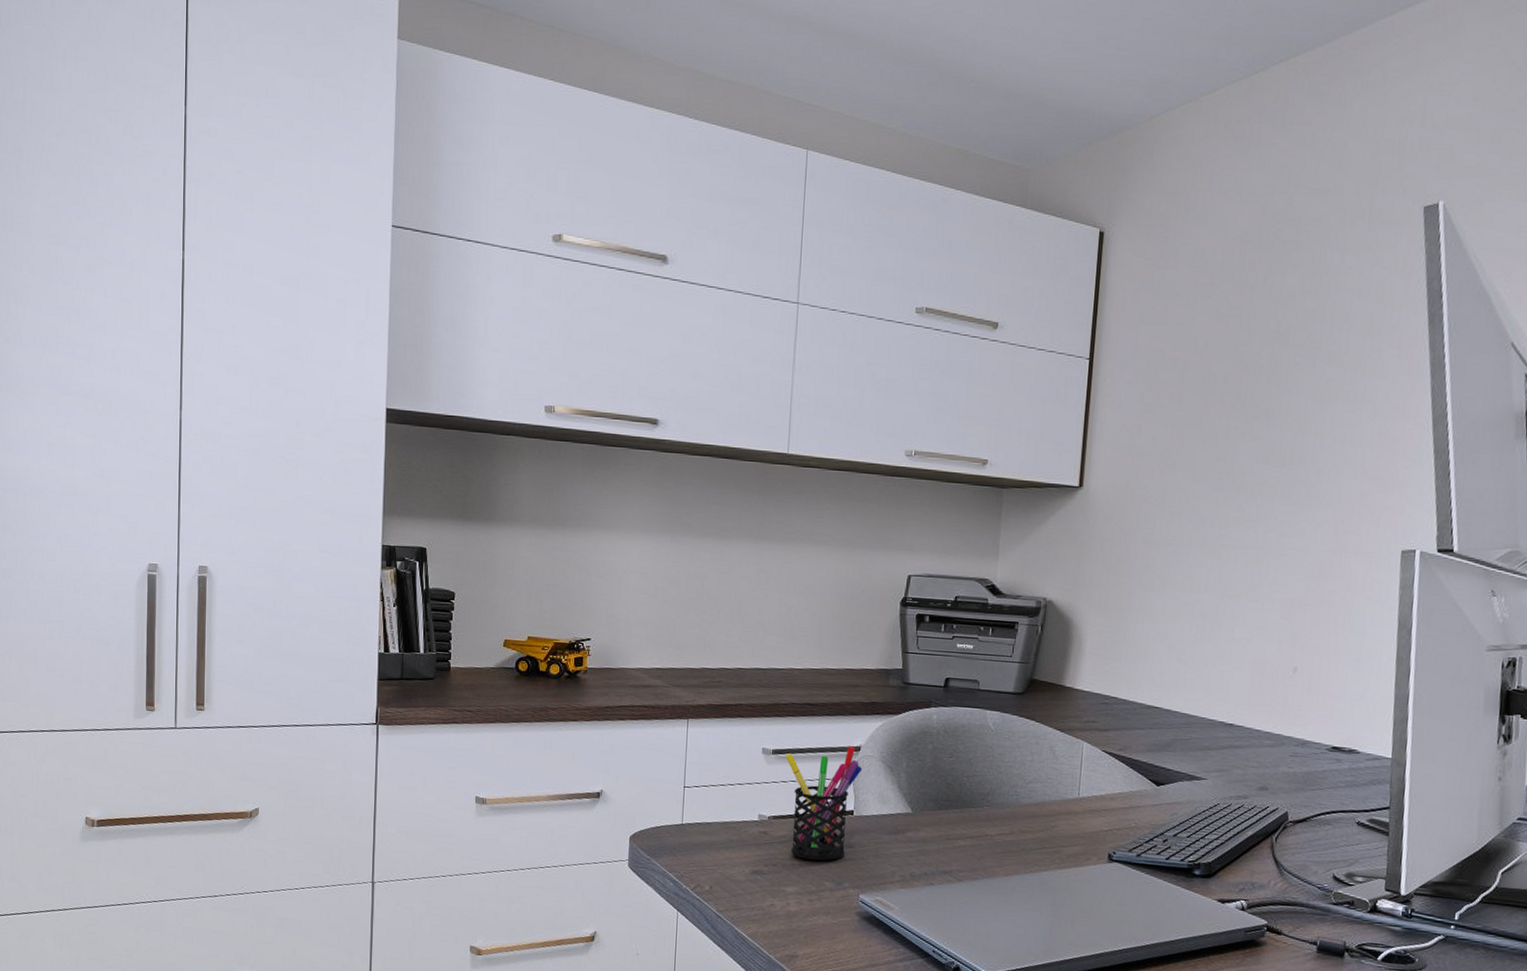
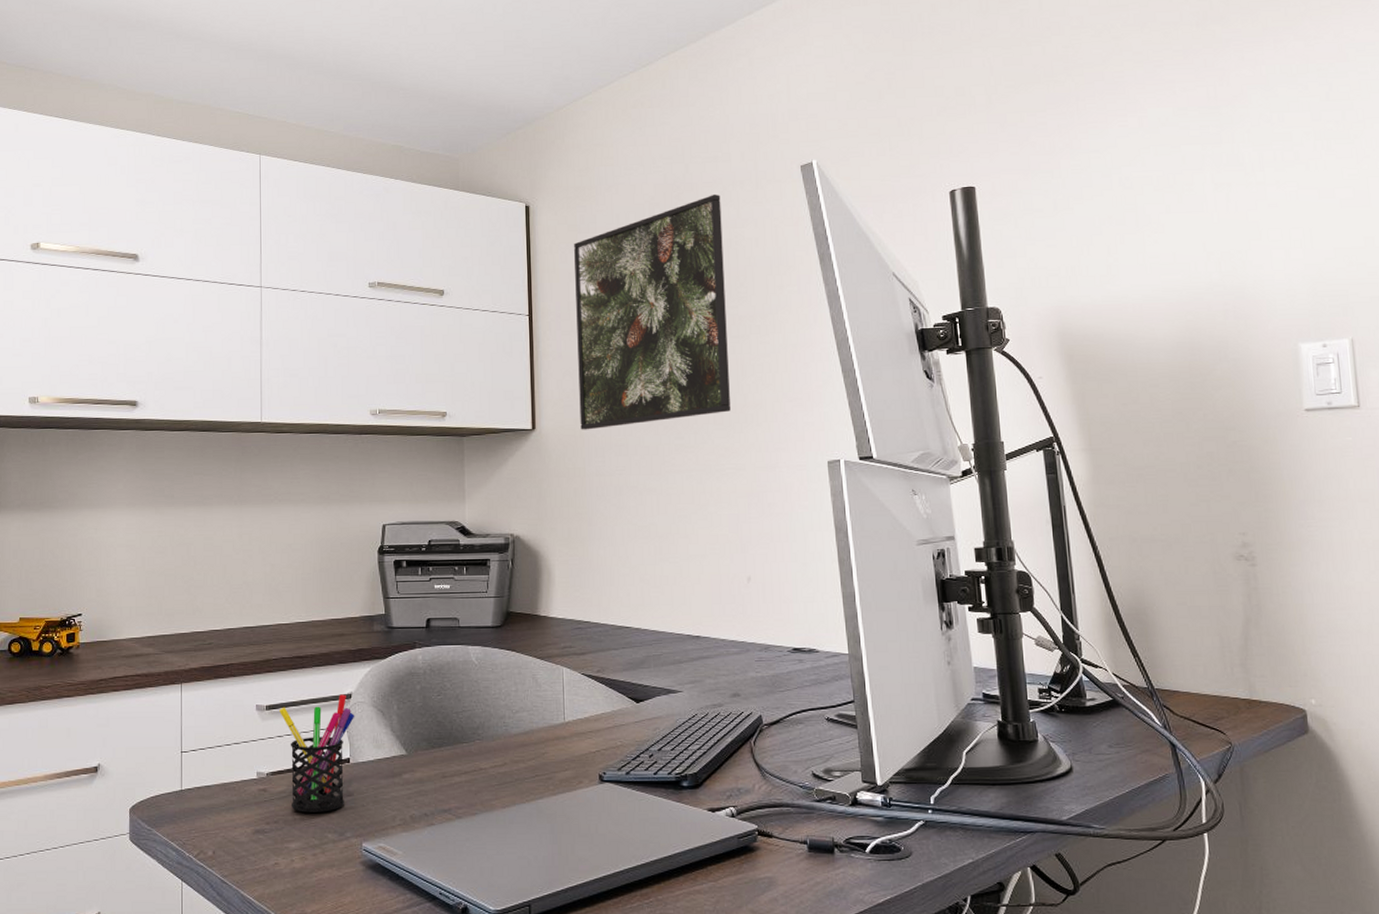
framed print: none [1132,233,1325,493] -> present [574,193,731,430]

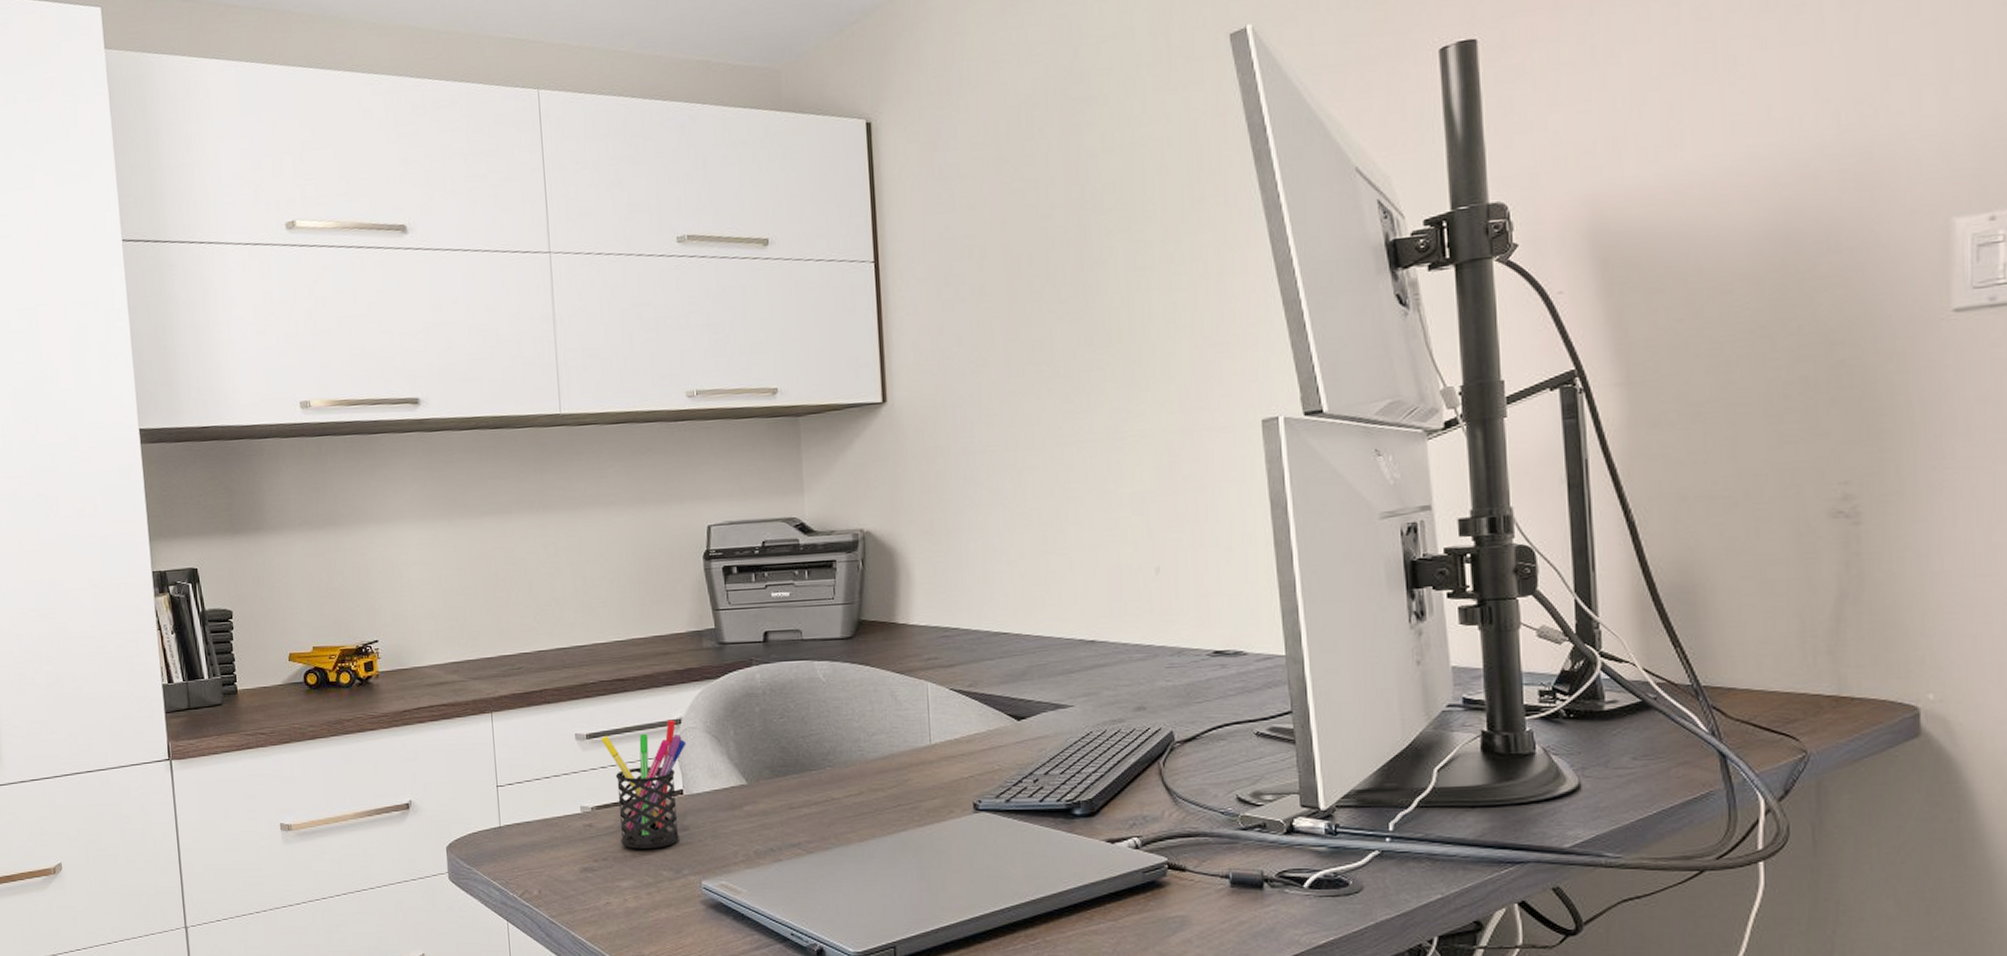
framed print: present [574,193,731,430] -> none [929,83,1134,400]

